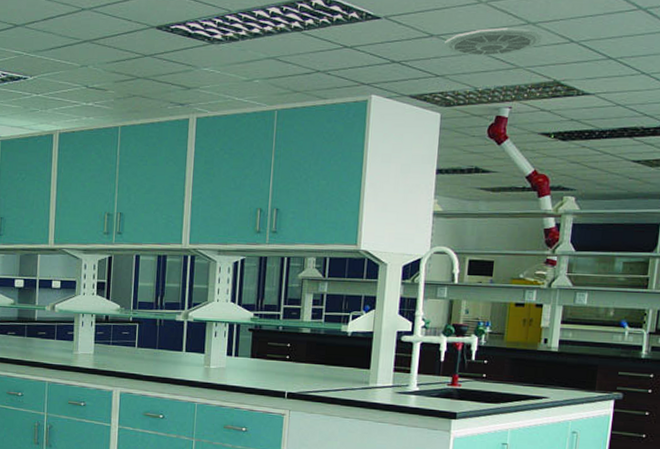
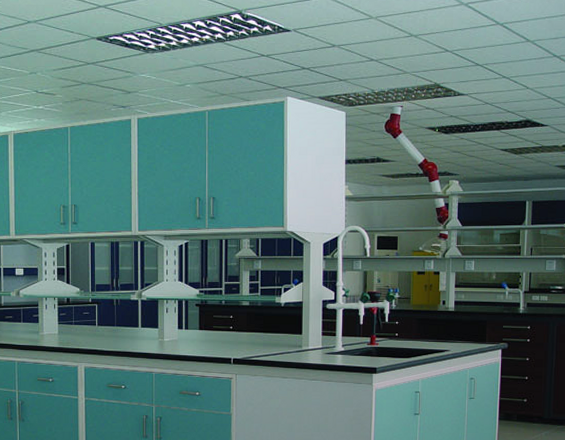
ceiling vent: present [444,27,542,57] -> none [345,39,423,64]

